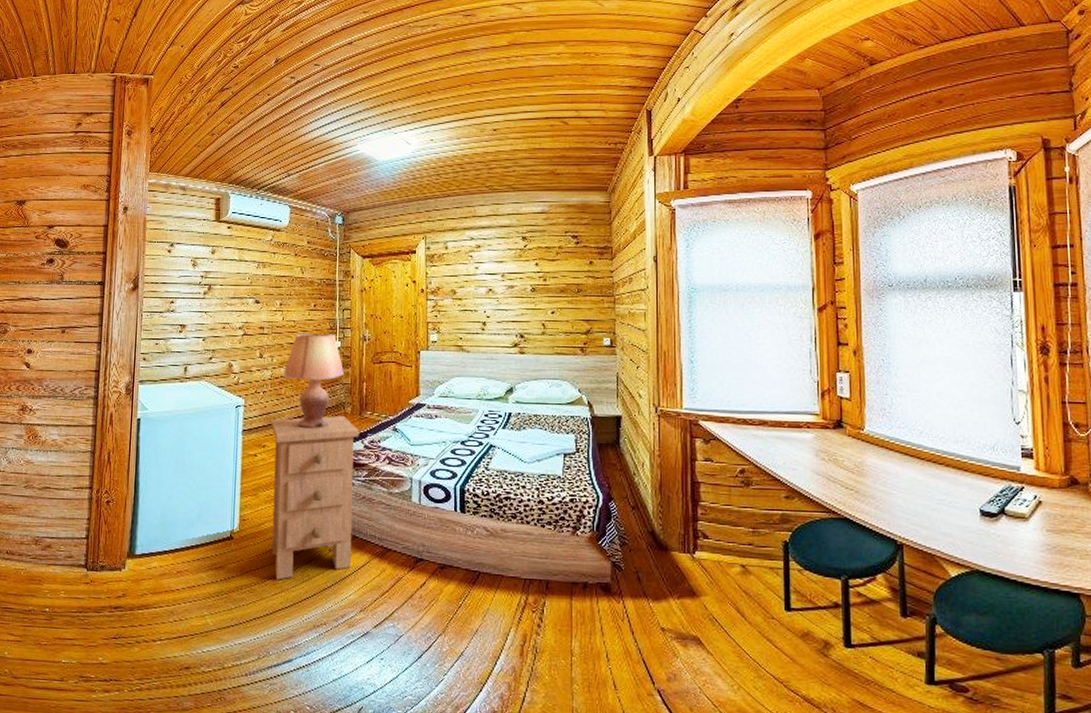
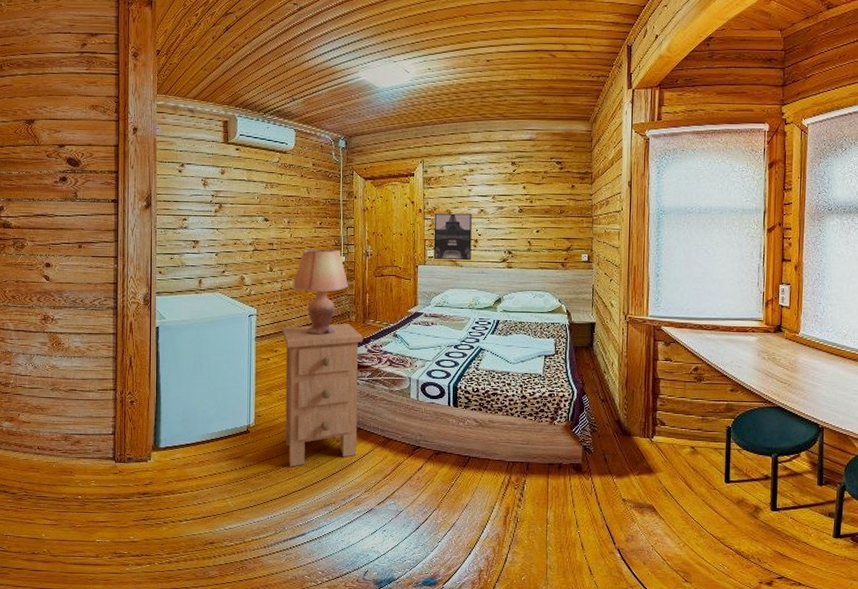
wall art: none [437,293,479,346] -> present [433,213,472,261]

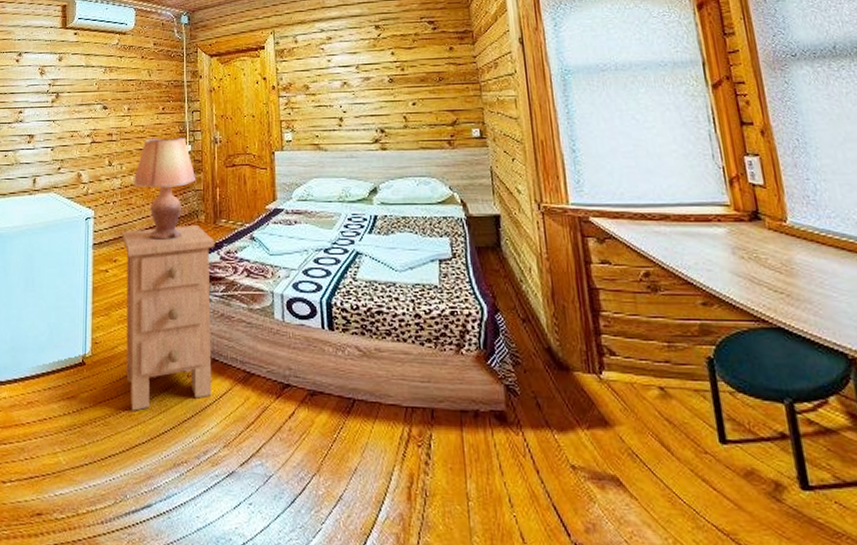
wall art: present [433,213,472,261] -> none [290,88,337,144]

